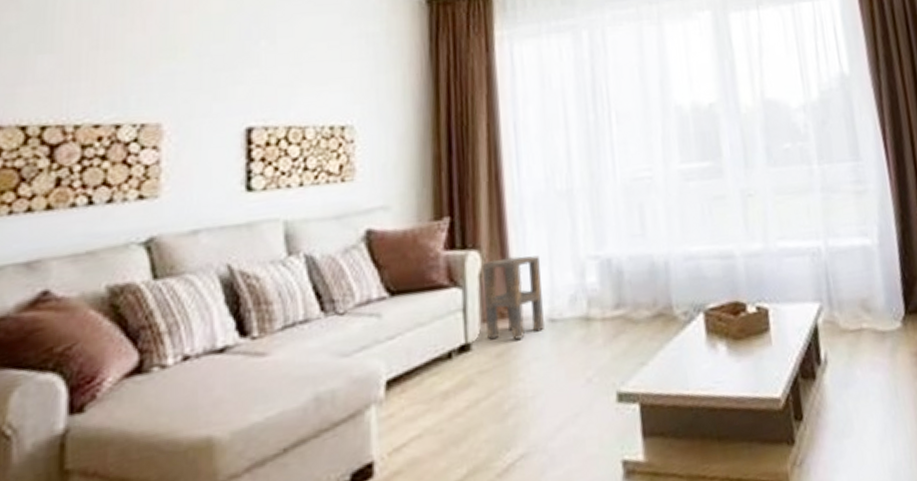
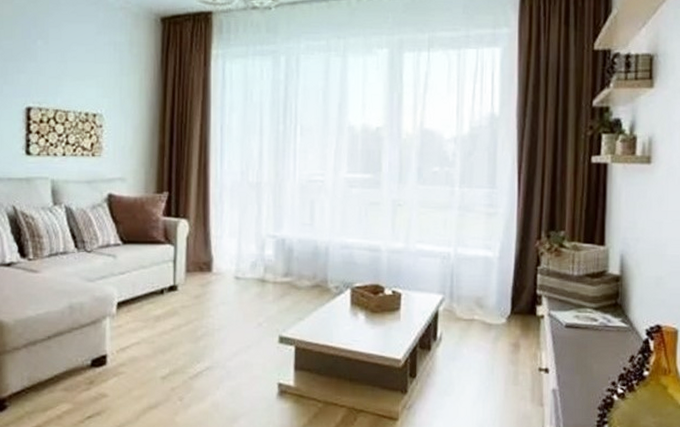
side table: present [483,255,544,340] -> none [190,228,231,288]

